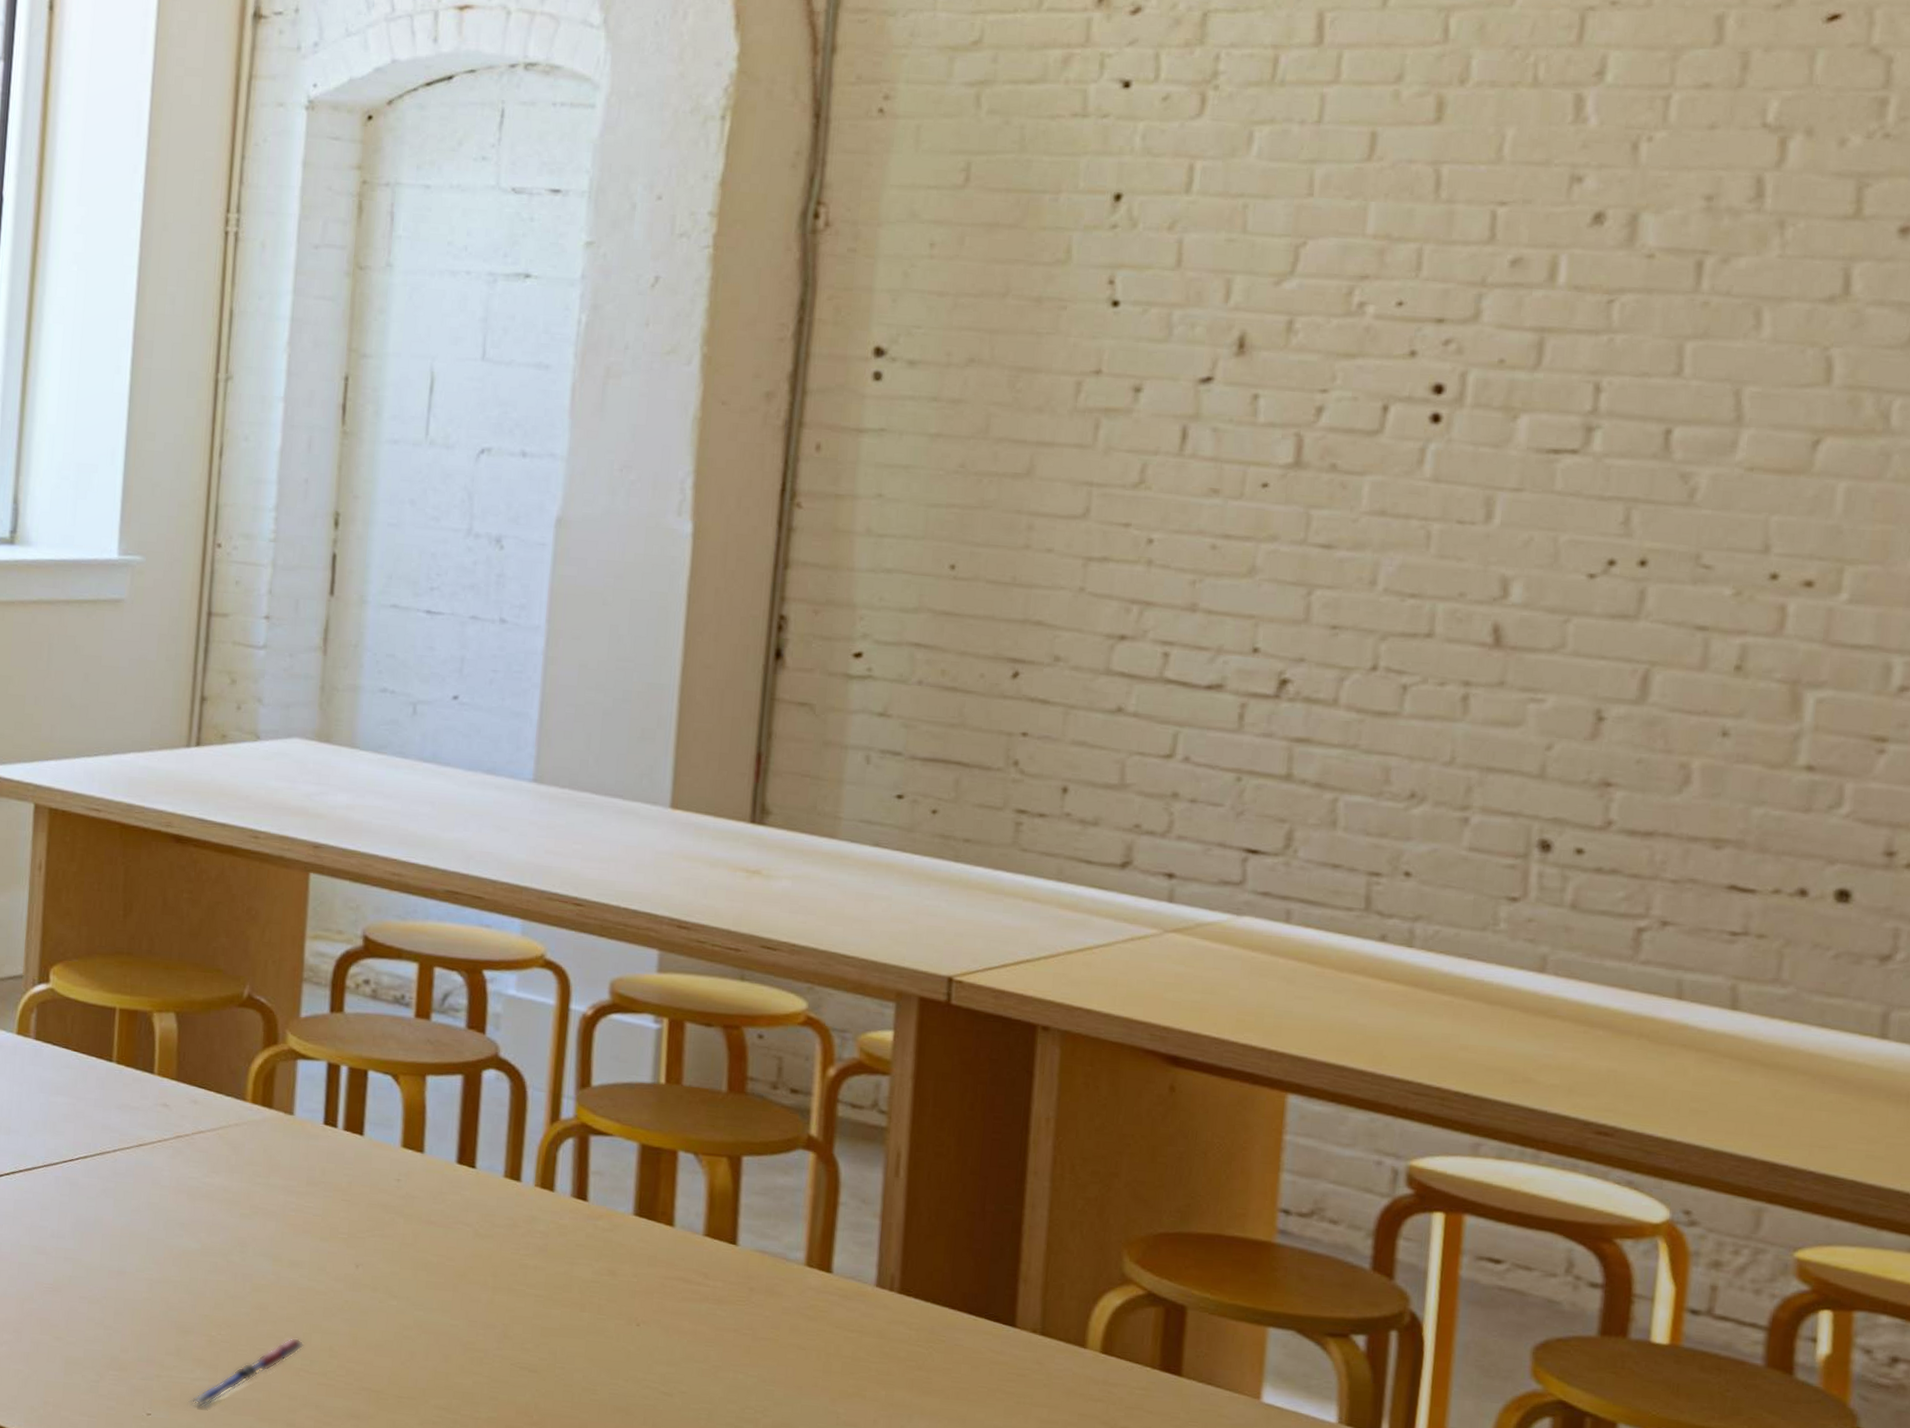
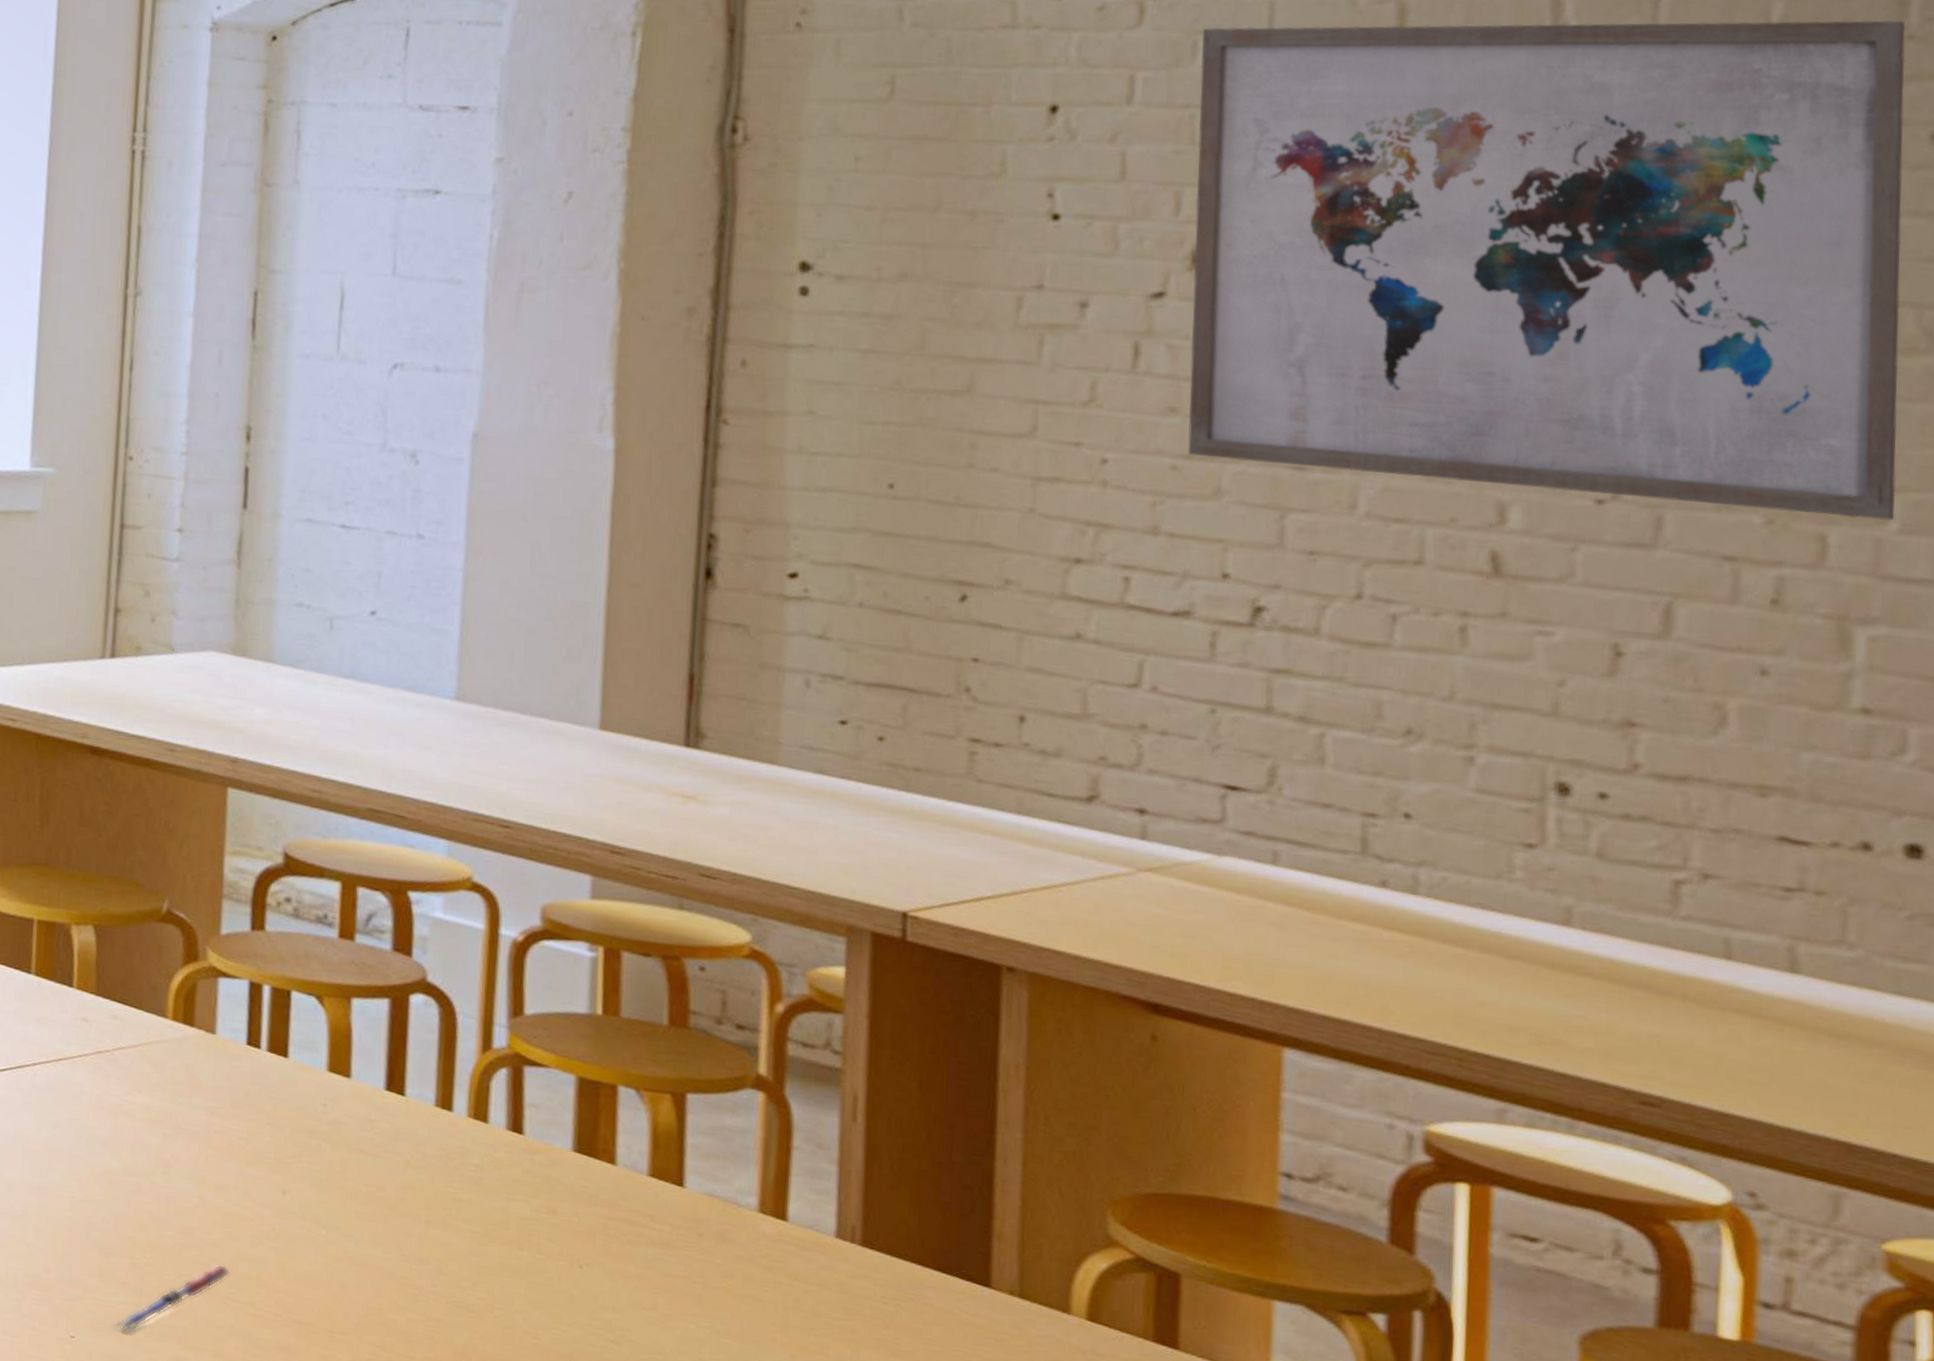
wall art: none [1226,118,1883,591] -> present [1187,20,1906,521]

